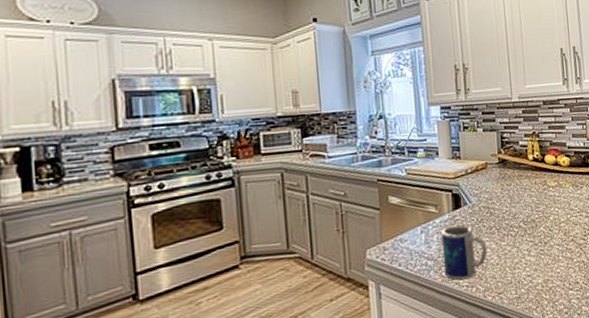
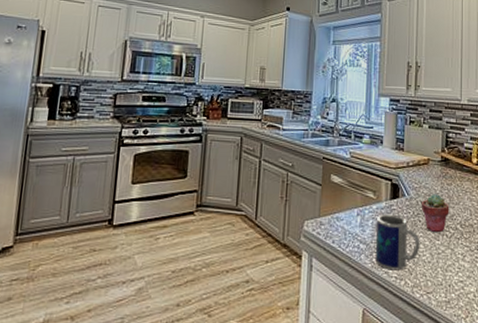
potted succulent: none [483,196,512,235] -> present [421,194,450,233]

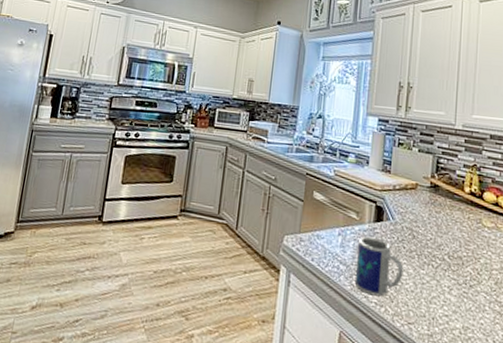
potted succulent: present [421,194,450,233] -> none [406,220,437,262]

